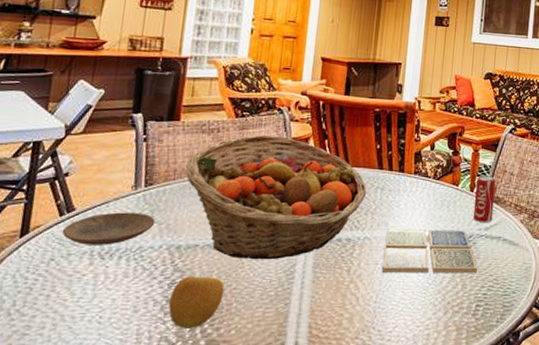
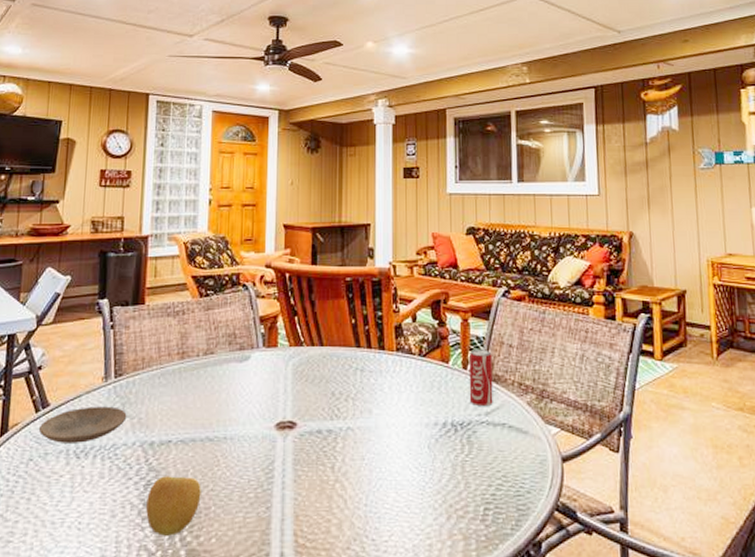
fruit basket: present [185,134,366,260] -> none [153,314,344,457]
drink coaster: present [382,229,477,274] -> none [371,416,481,469]

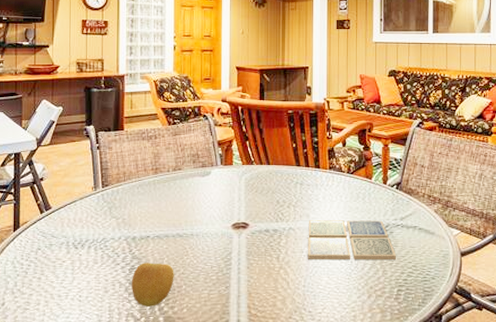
plate: present [38,406,127,443] -> none [43,209,113,237]
drink coaster: none [371,416,481,469] -> present [308,220,396,261]
beverage can: present [469,349,493,407] -> none [388,169,407,213]

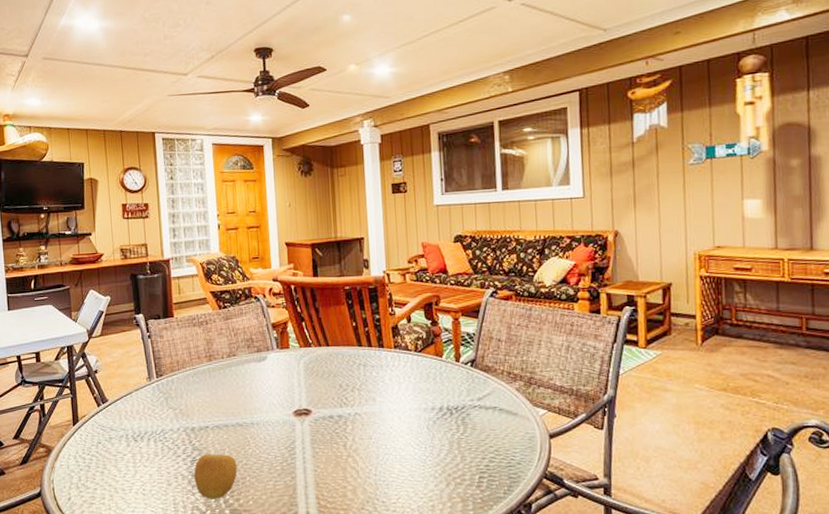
drink coaster: present [308,220,396,261] -> none [375,402,475,446]

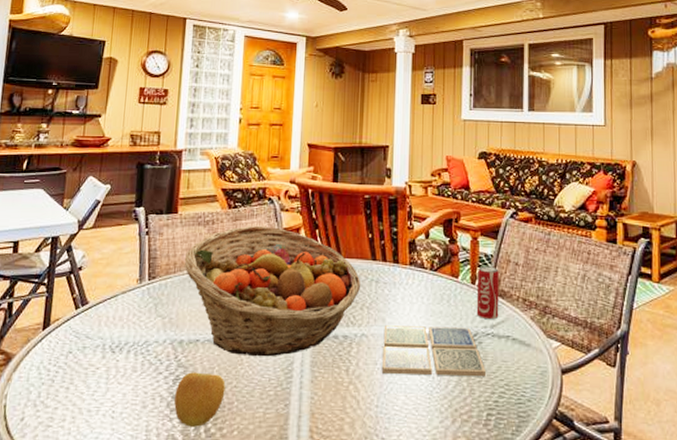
fruit basket: none [185,322,349,438] -> present [184,225,360,357]
drink coaster: none [375,402,475,446] -> present [382,325,485,377]
beverage can: none [461,344,485,393] -> present [476,266,499,320]

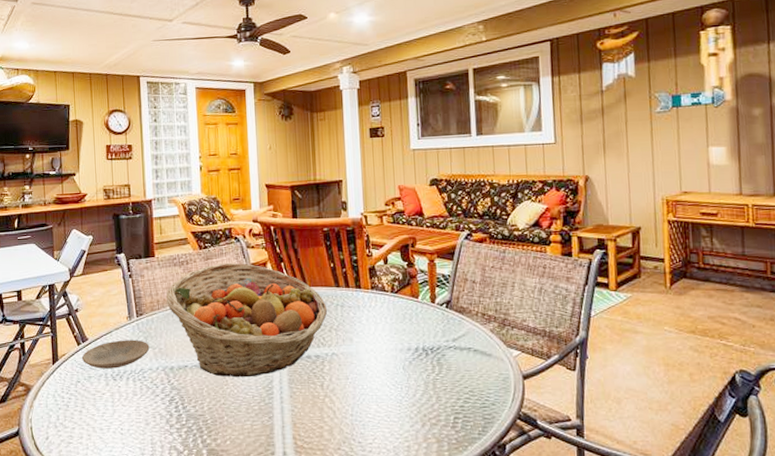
plate: none [78,306,159,339] -> present [81,339,150,369]
apple: present [174,372,226,427] -> none [172,393,215,439]
drink coaster: present [382,325,485,377] -> none [352,342,450,386]
beverage can: present [476,266,499,320] -> none [436,286,460,334]

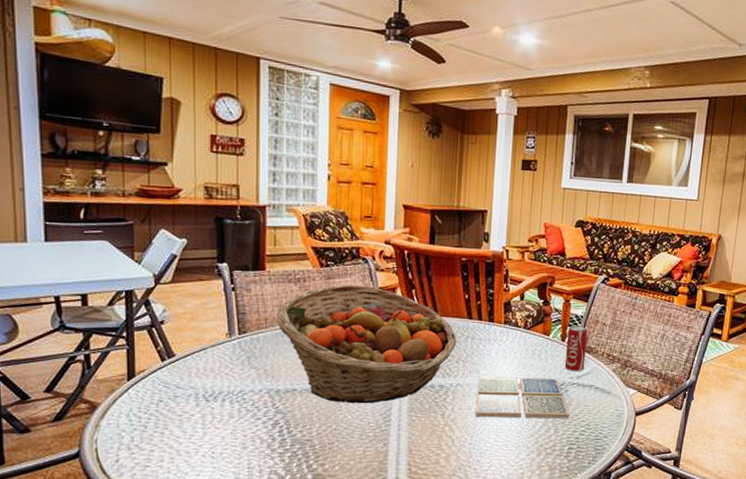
plate: present [81,339,150,369] -> none [166,358,253,389]
drink coaster: none [352,342,450,386] -> present [476,376,569,419]
beverage can: none [436,286,460,334] -> present [564,326,588,372]

